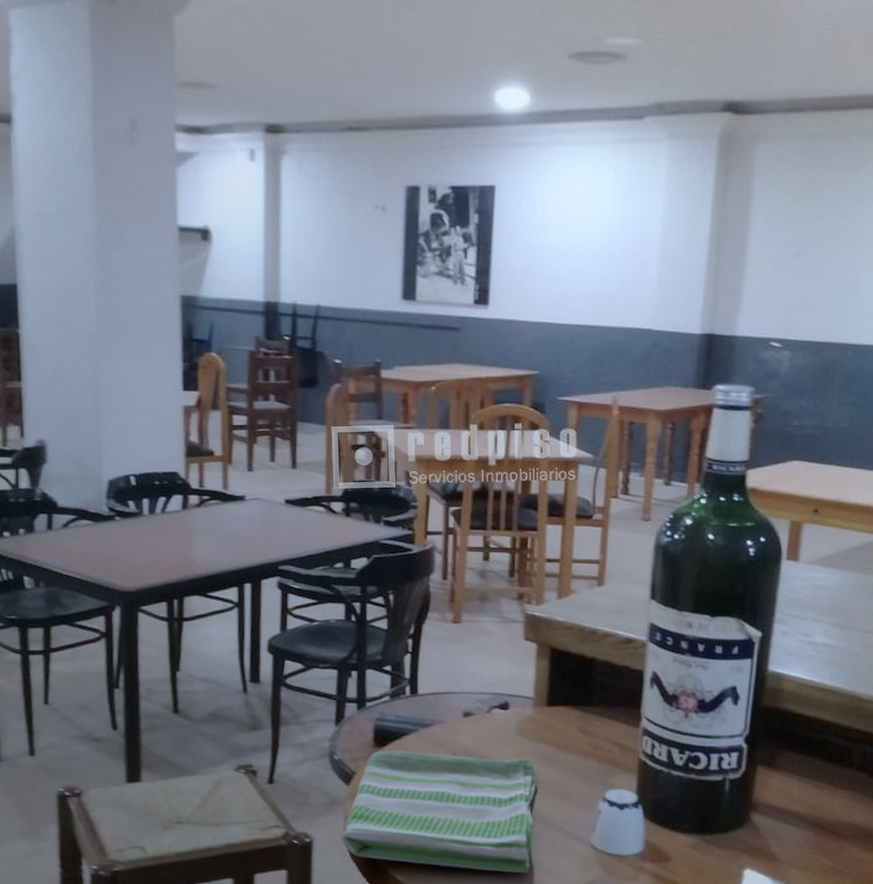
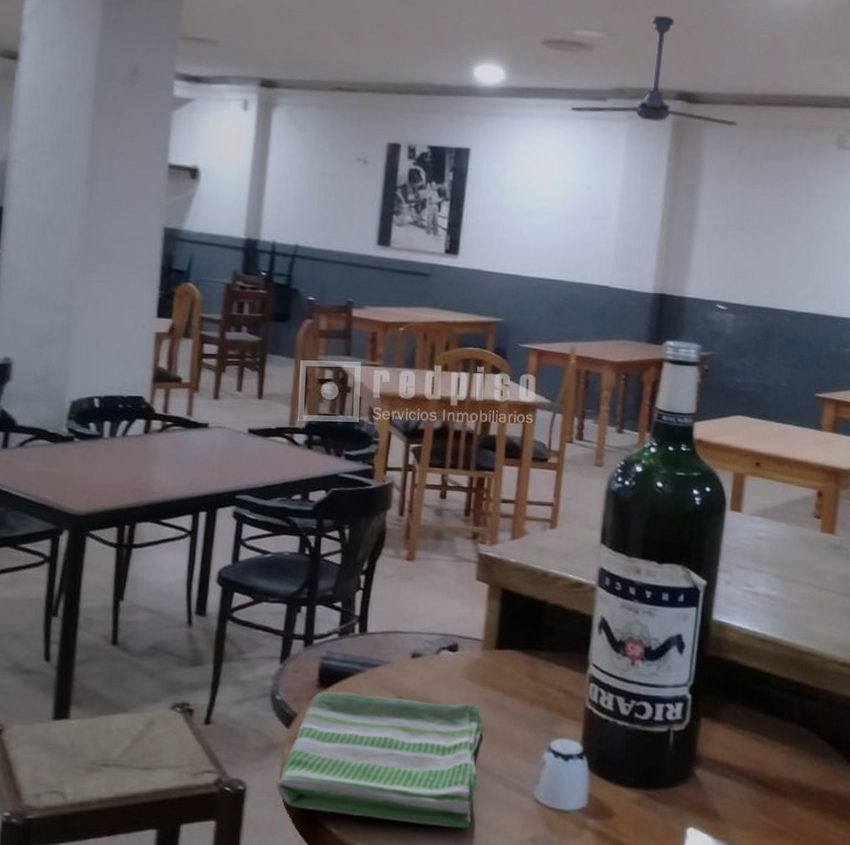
ceiling fan: none [603,12,793,140] -> present [570,15,737,127]

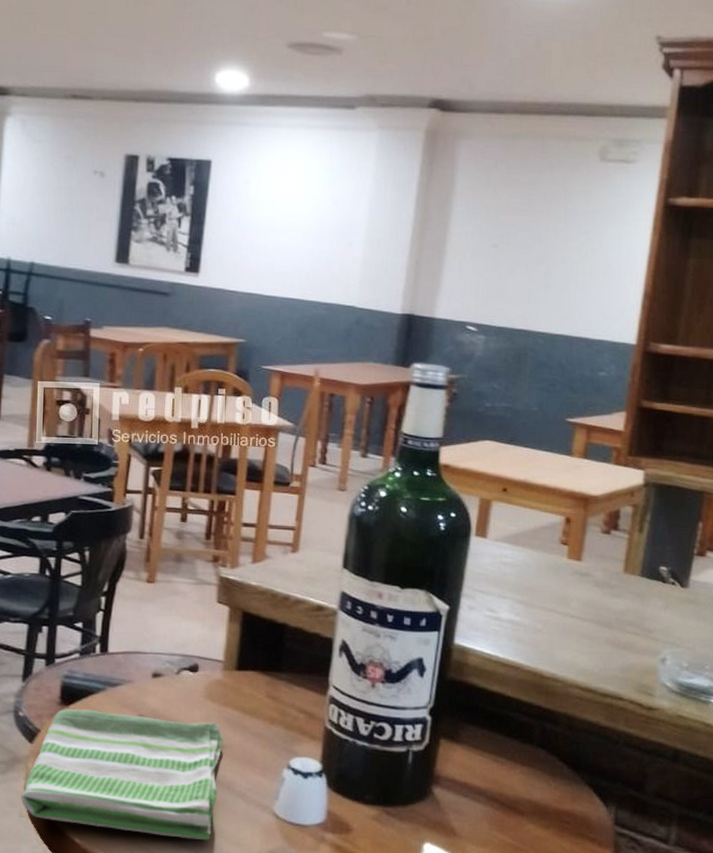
ceiling fan: present [570,15,737,127] -> none [317,15,494,137]

